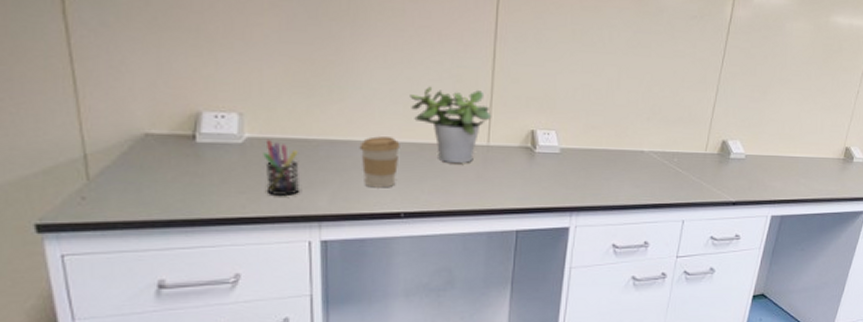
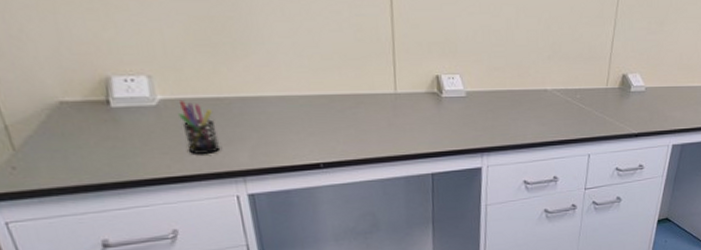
coffee cup: present [359,136,400,188] -> none [270,90,312,141]
potted plant: present [410,86,492,163] -> none [312,37,396,112]

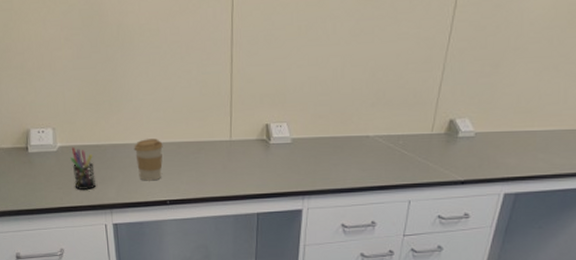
coffee cup: none [270,90,312,141] -> present [134,139,163,181]

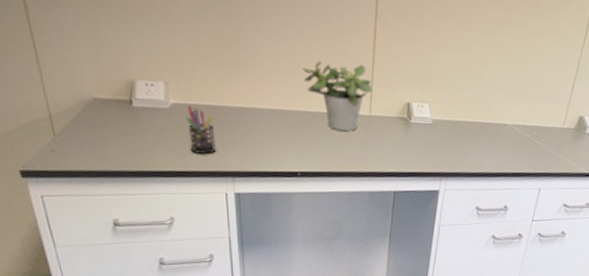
coffee cup: present [134,139,163,181] -> none [262,105,296,151]
potted plant: none [167,93,233,157] -> present [303,60,373,131]

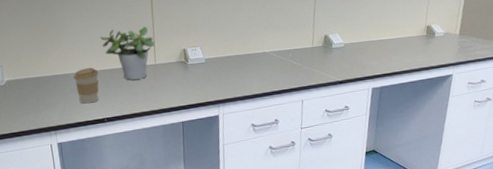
pen holder: present [186,106,216,154] -> none [17,81,41,117]
coffee cup: none [262,105,296,151] -> present [73,67,99,104]

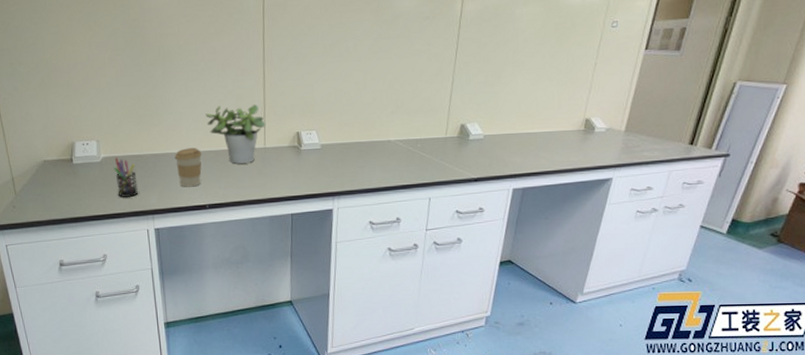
pen holder: none [17,81,41,117] -> present [114,158,138,197]

